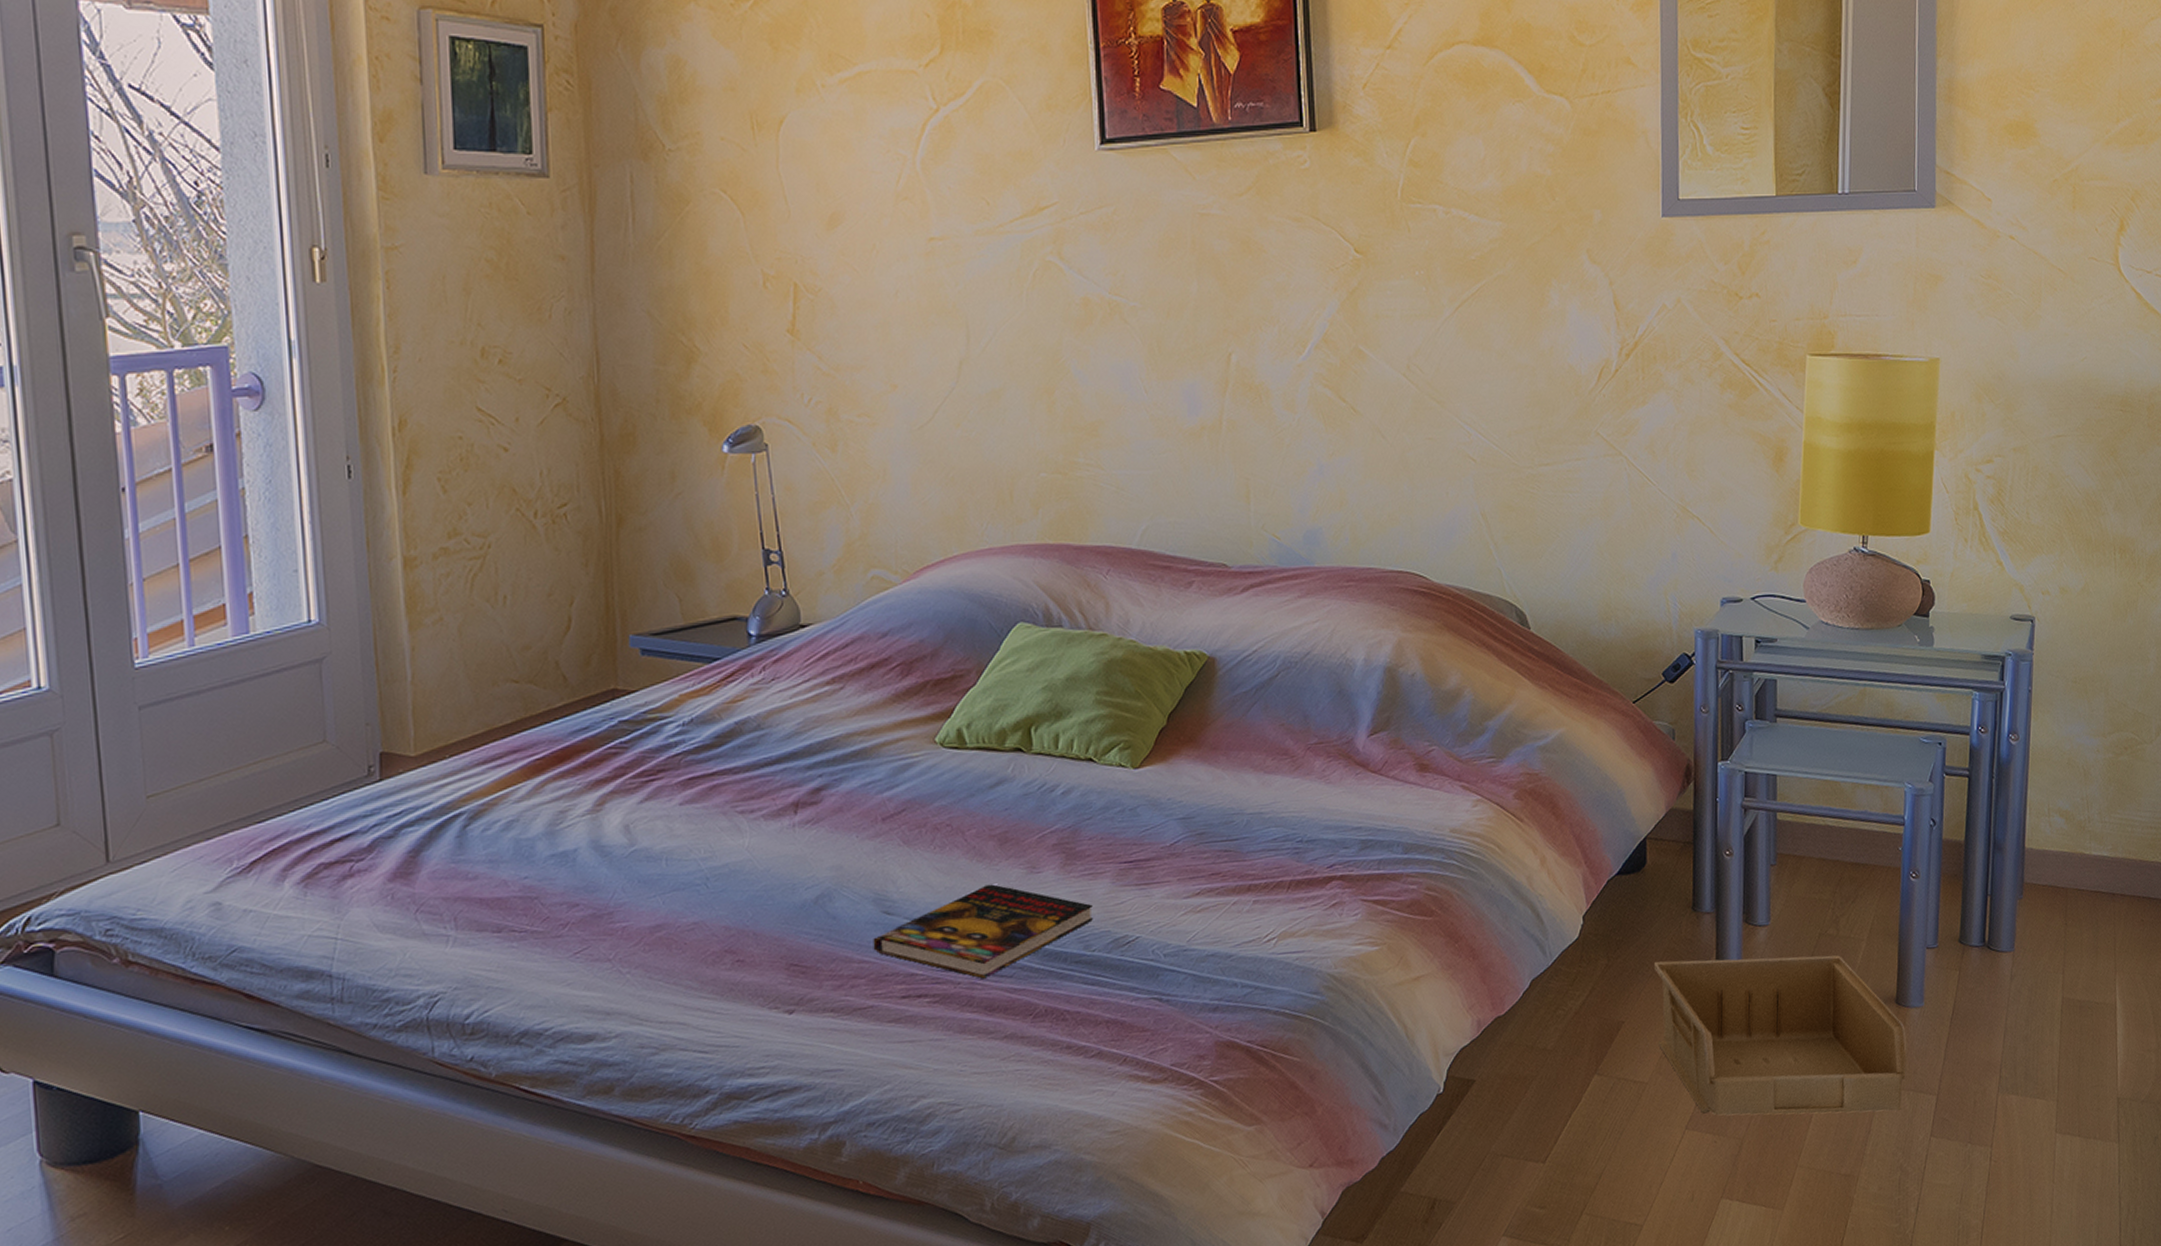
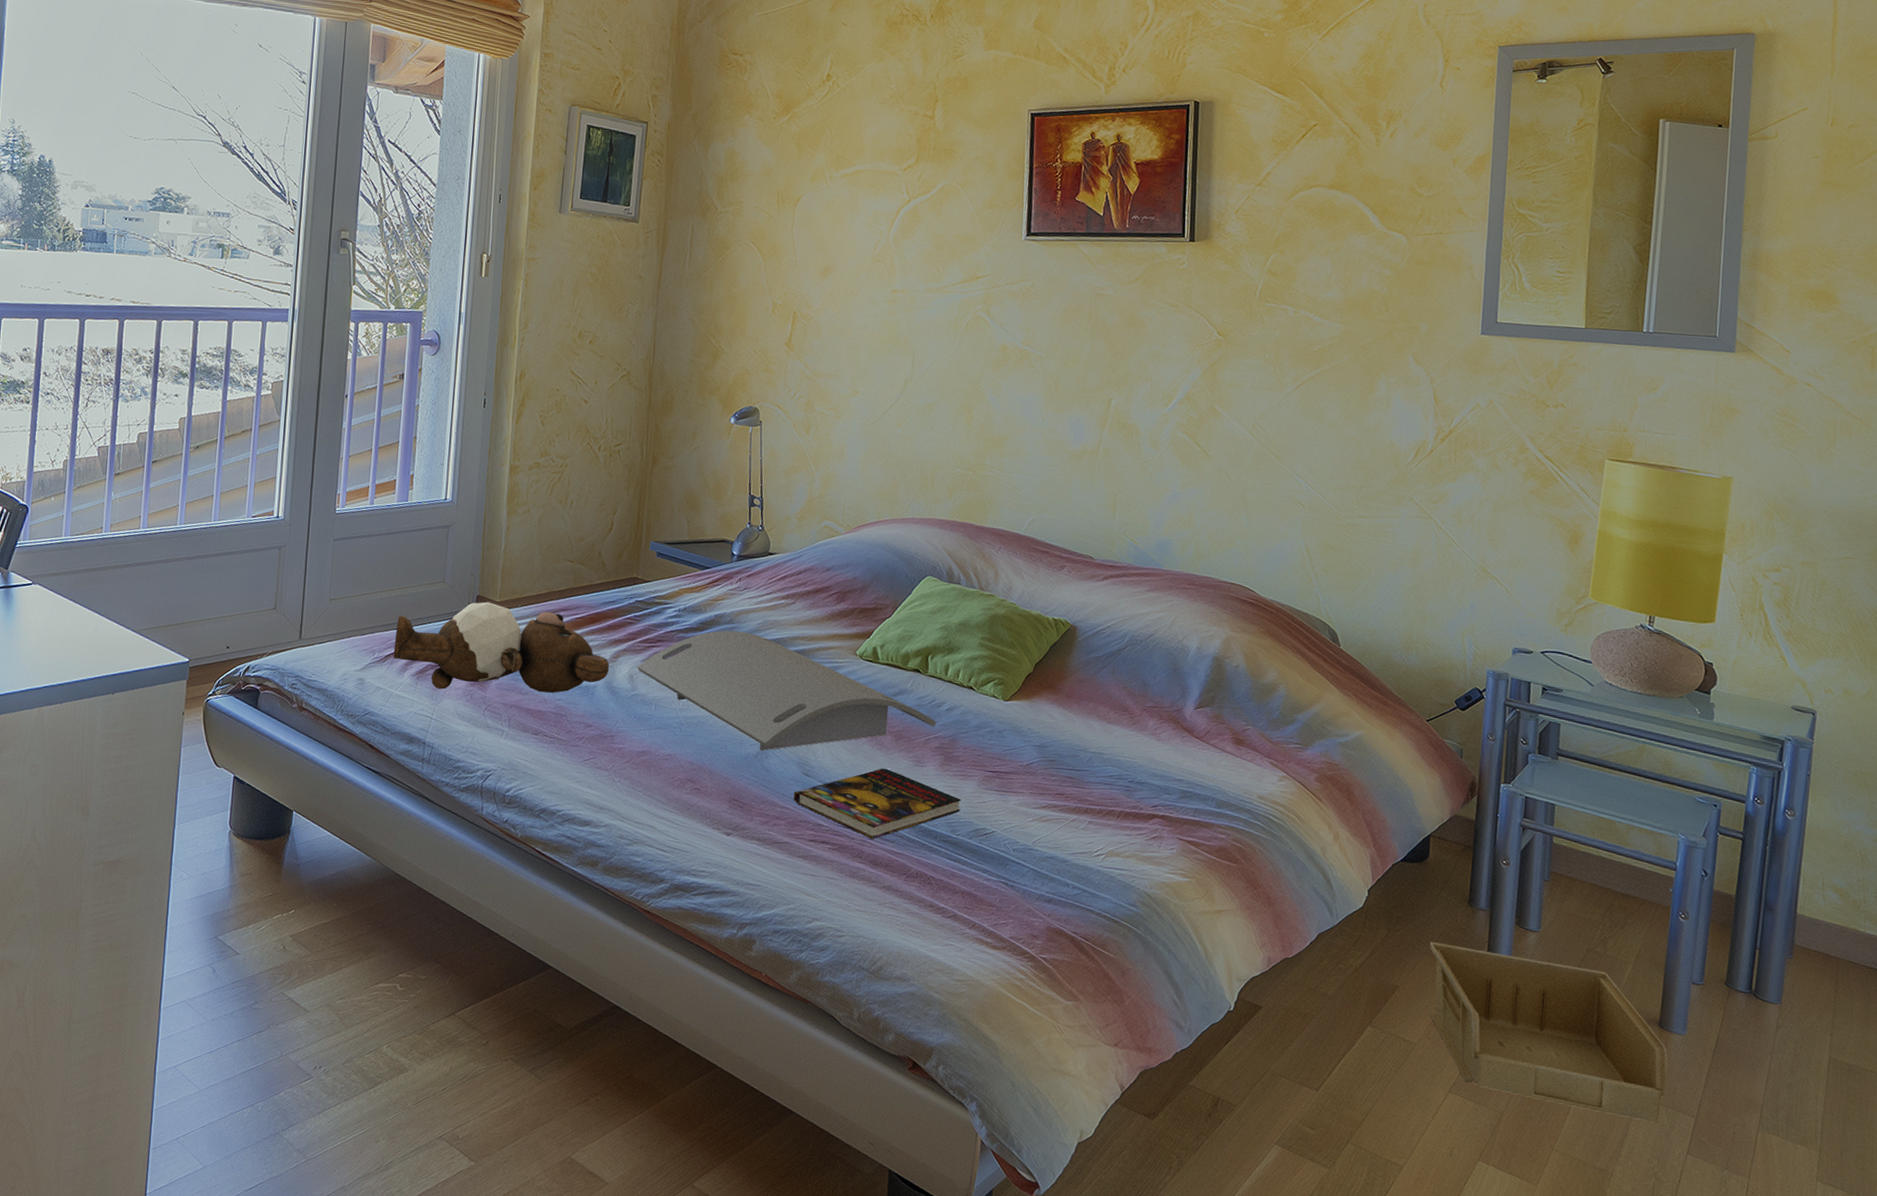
teddy bear: none [260,757,593,896] -> present [393,601,609,693]
serving tray: none [632,738,1050,893] -> present [636,630,936,751]

